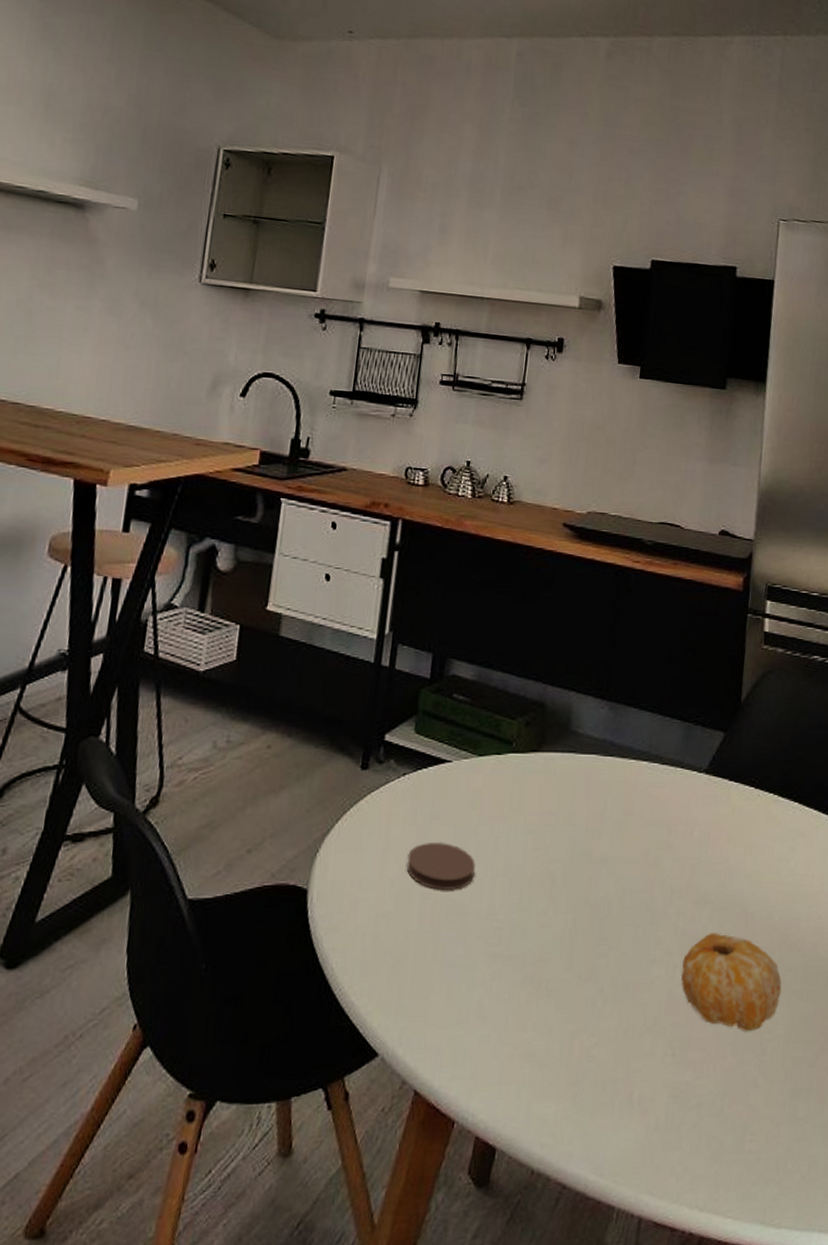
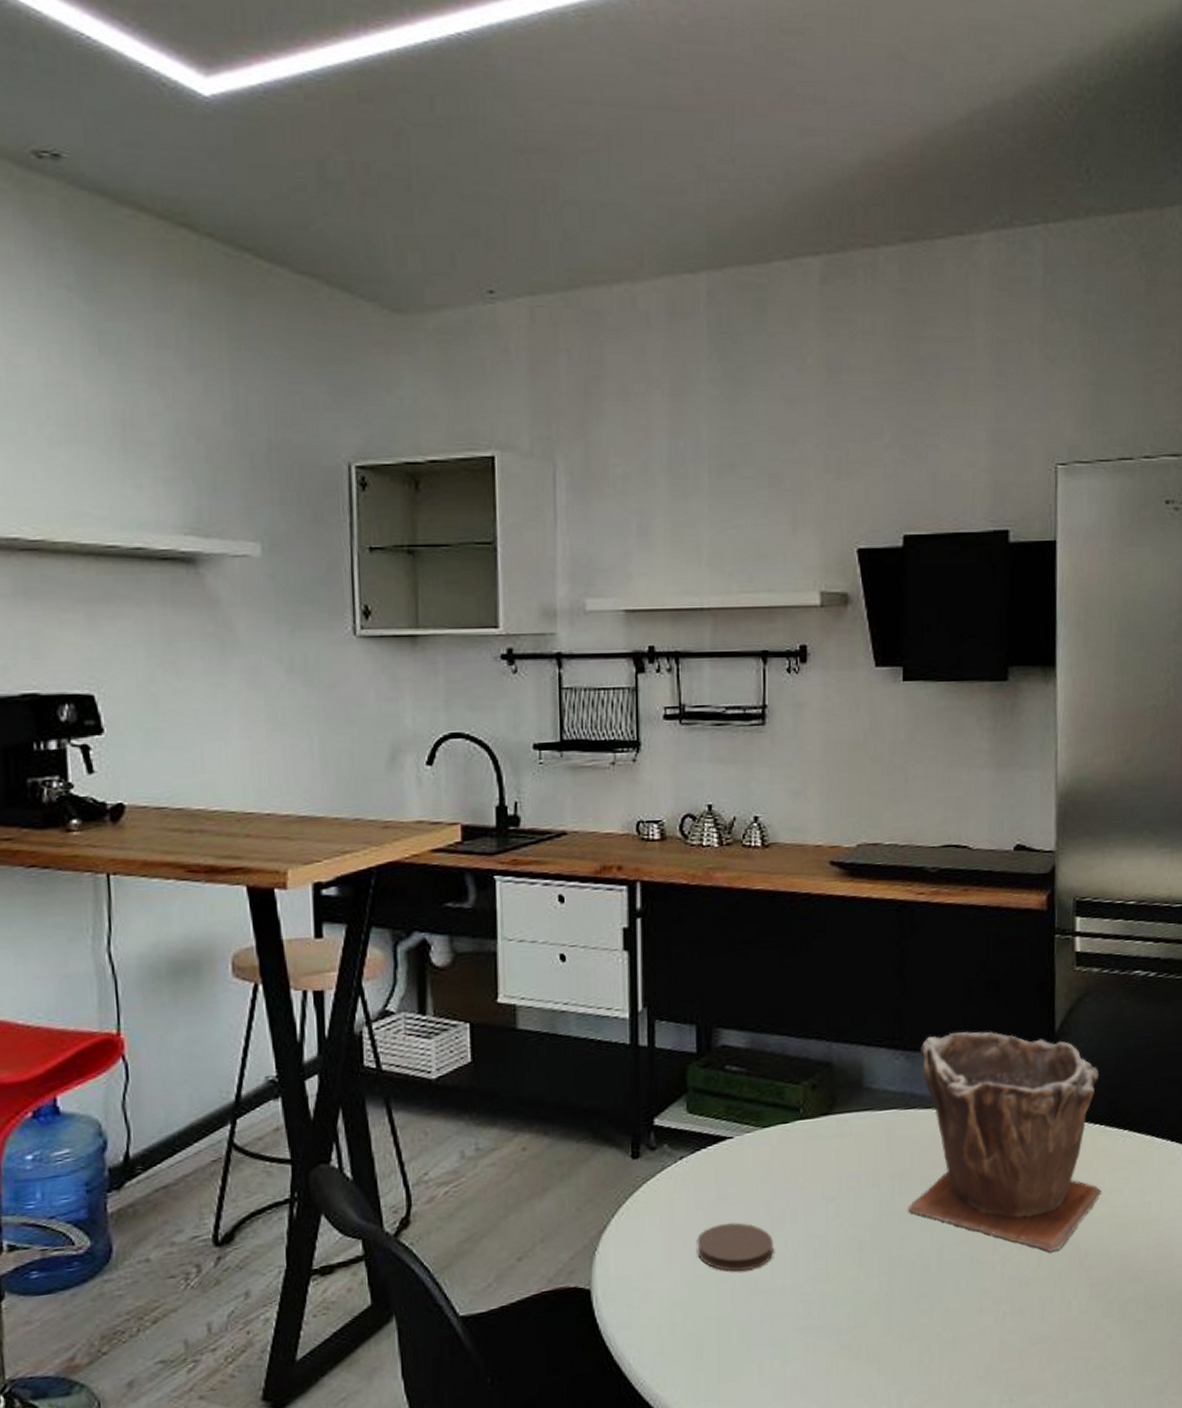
plant pot: none [597,690,777,911] -> present [907,1031,1102,1252]
fruit: present [680,932,782,1032] -> none [1012,1273,1123,1368]

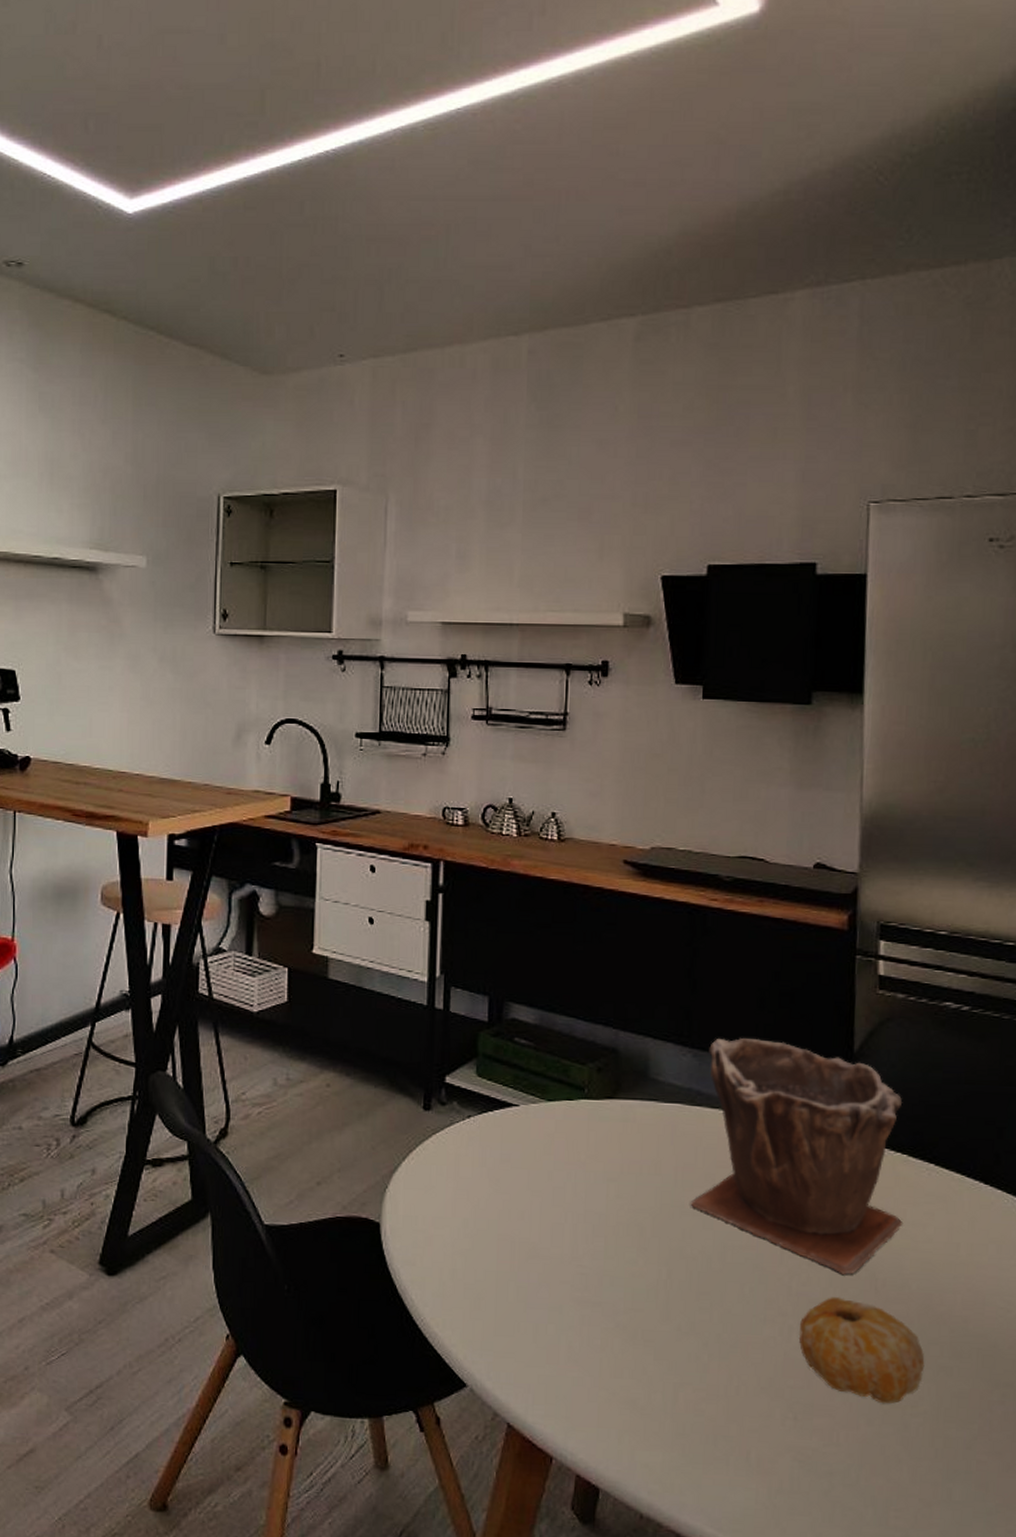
coaster: present [697,1222,773,1271] -> none [480,1185,553,1233]
fruit: none [1012,1273,1123,1368] -> present [798,1296,925,1404]

